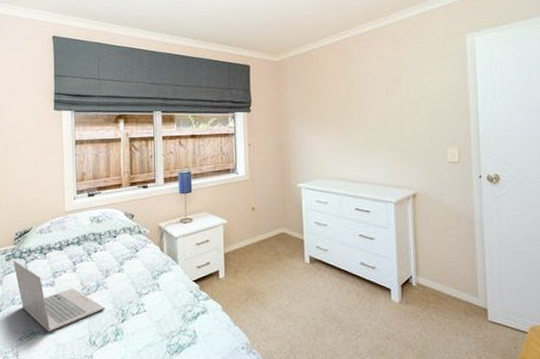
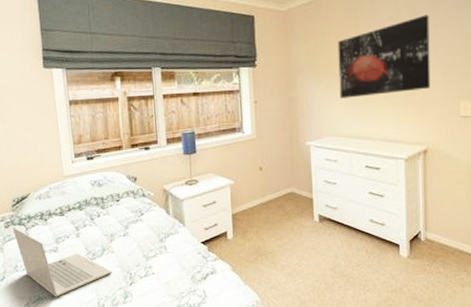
wall art: none [328,66,418,143] -> present [337,15,431,98]

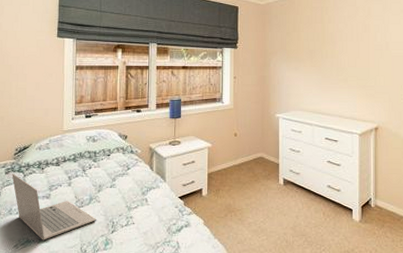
wall art: present [337,15,431,98] -> none [306,15,382,79]

